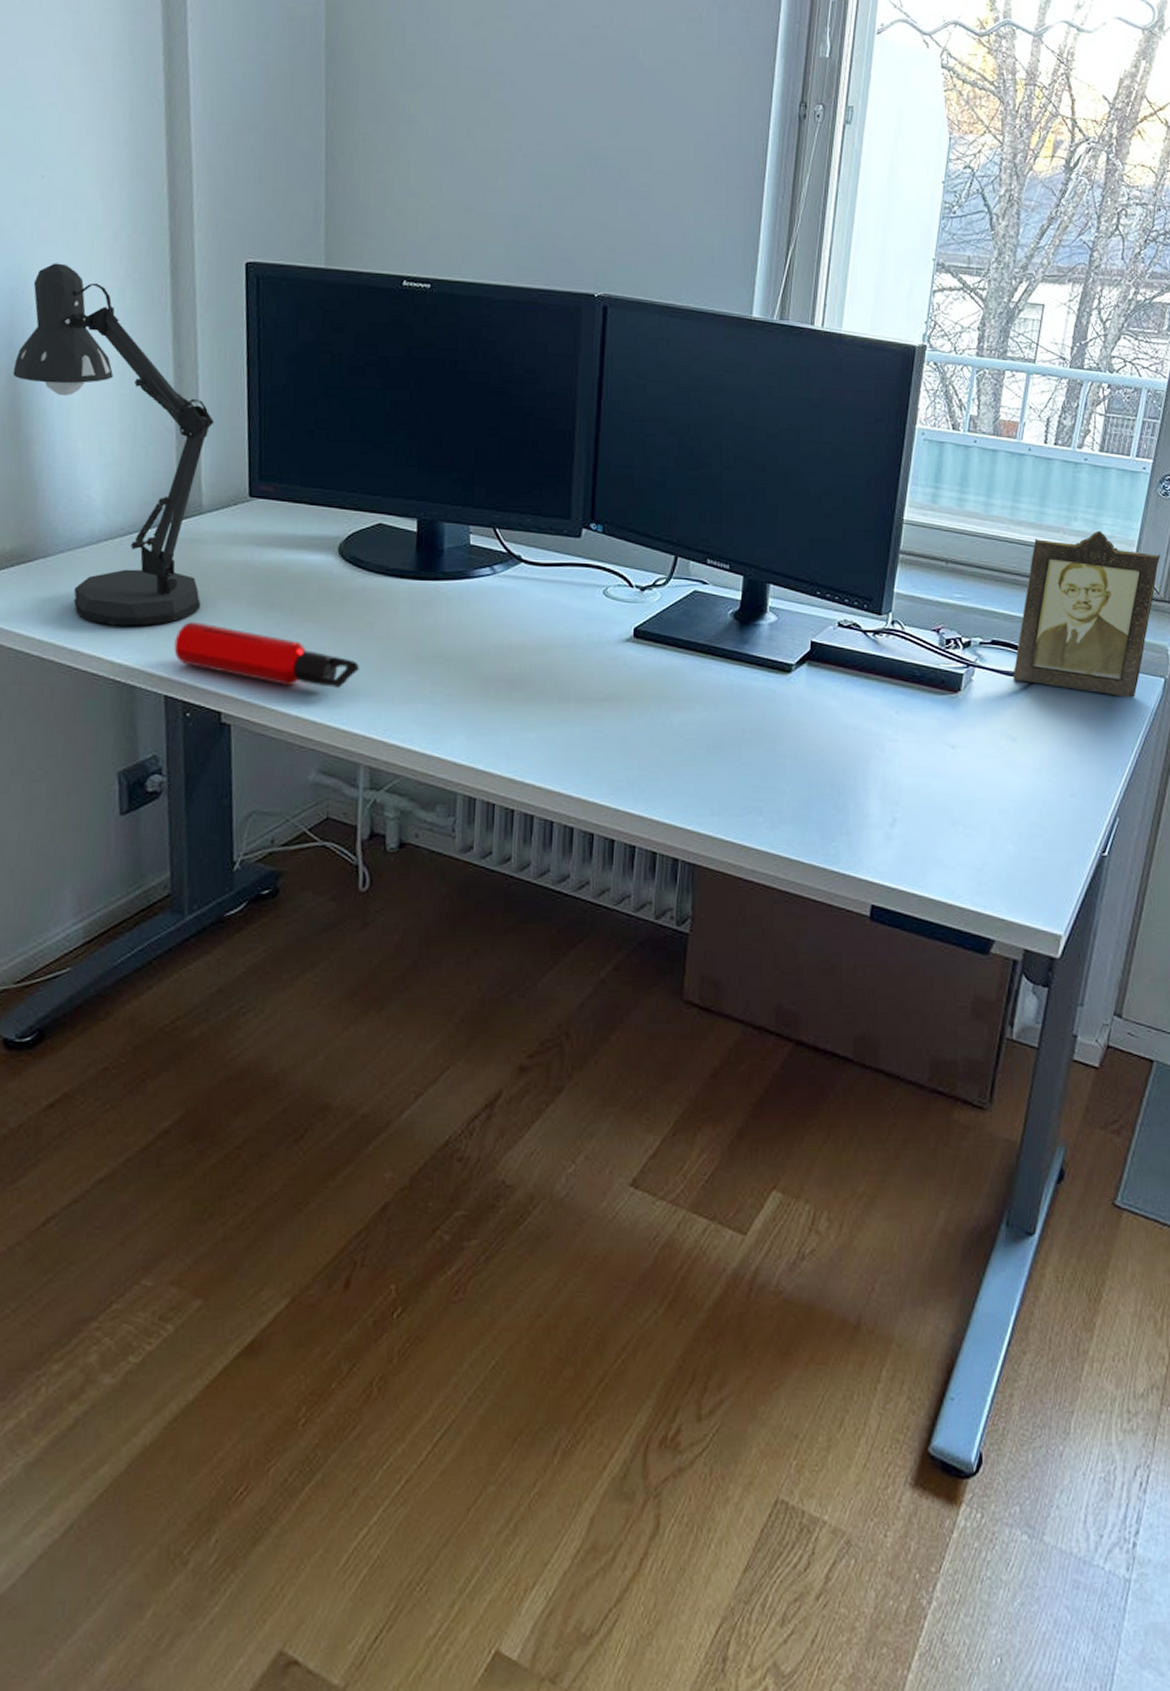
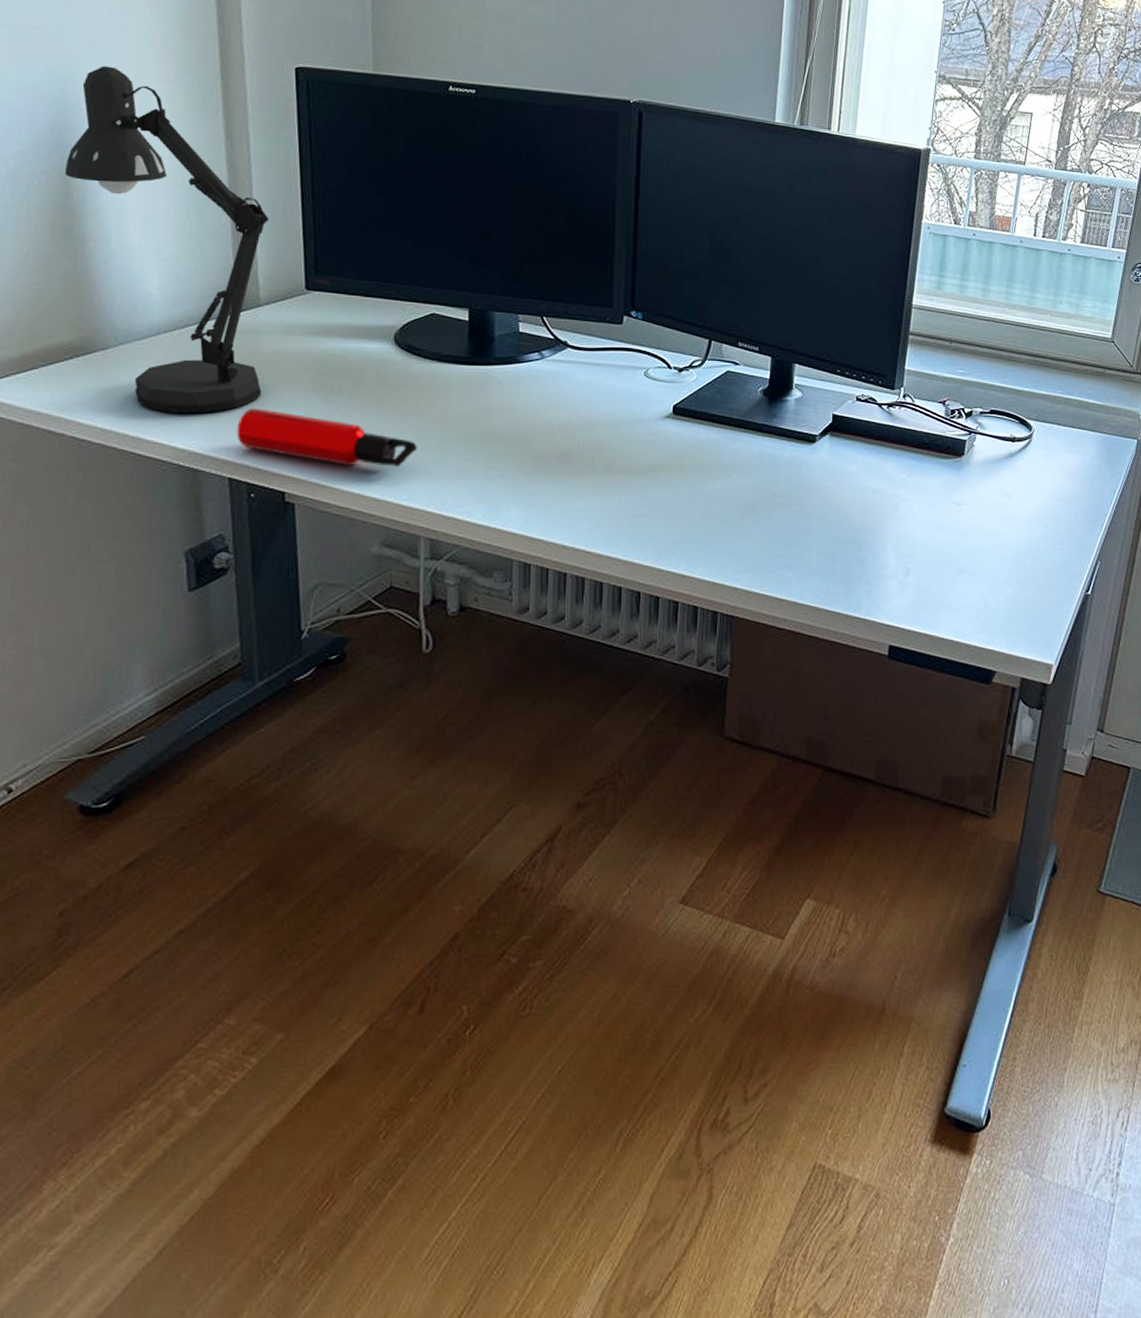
photo frame: present [1013,530,1160,698] -> none [1009,312,1133,457]

